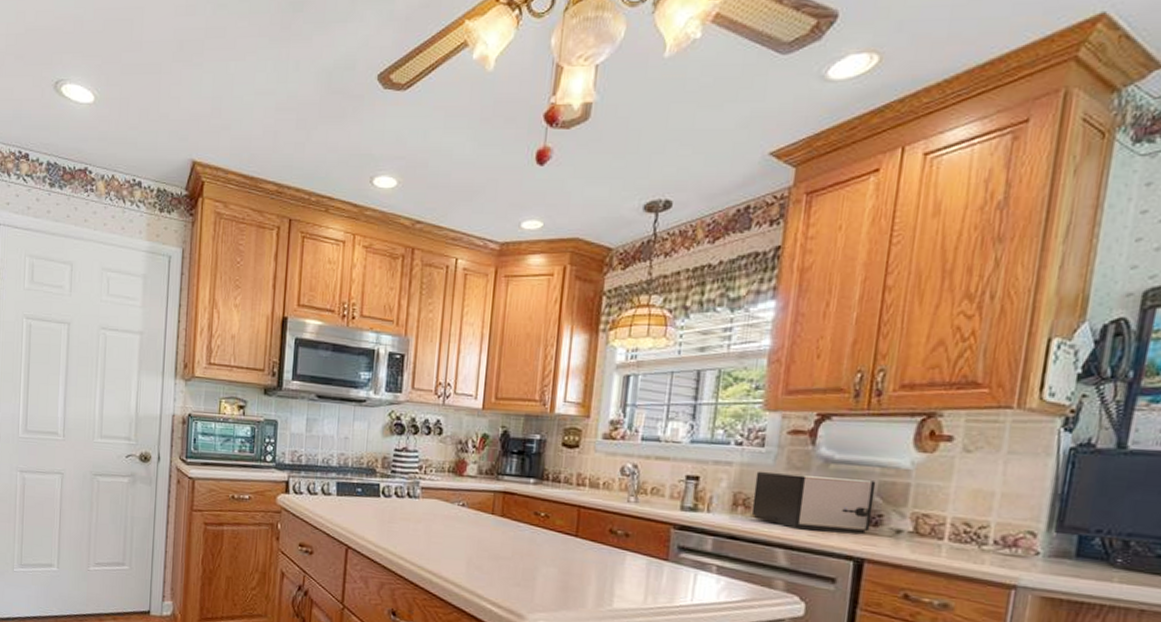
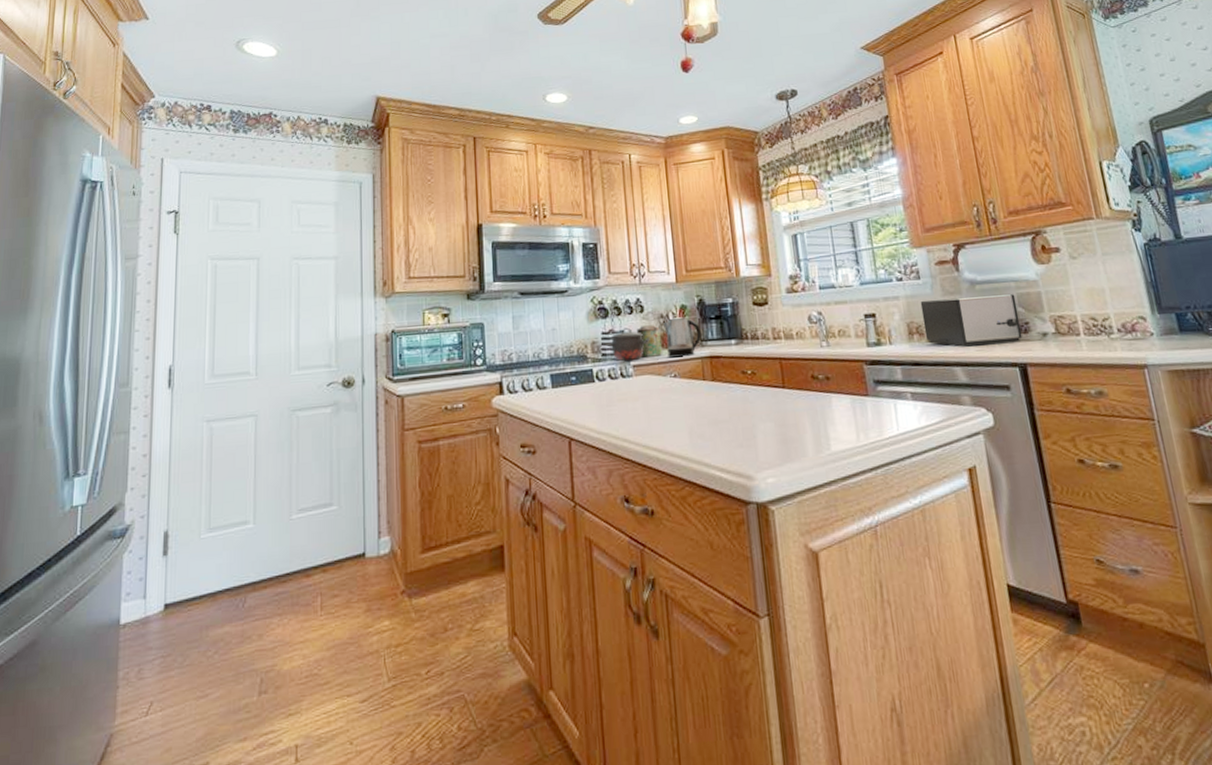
cooking pot: none [395,449,444,483] -> present [604,328,650,362]
canister: none [431,449,456,483] -> present [637,325,662,358]
kettle: none [459,446,500,488] -> present [663,317,702,358]

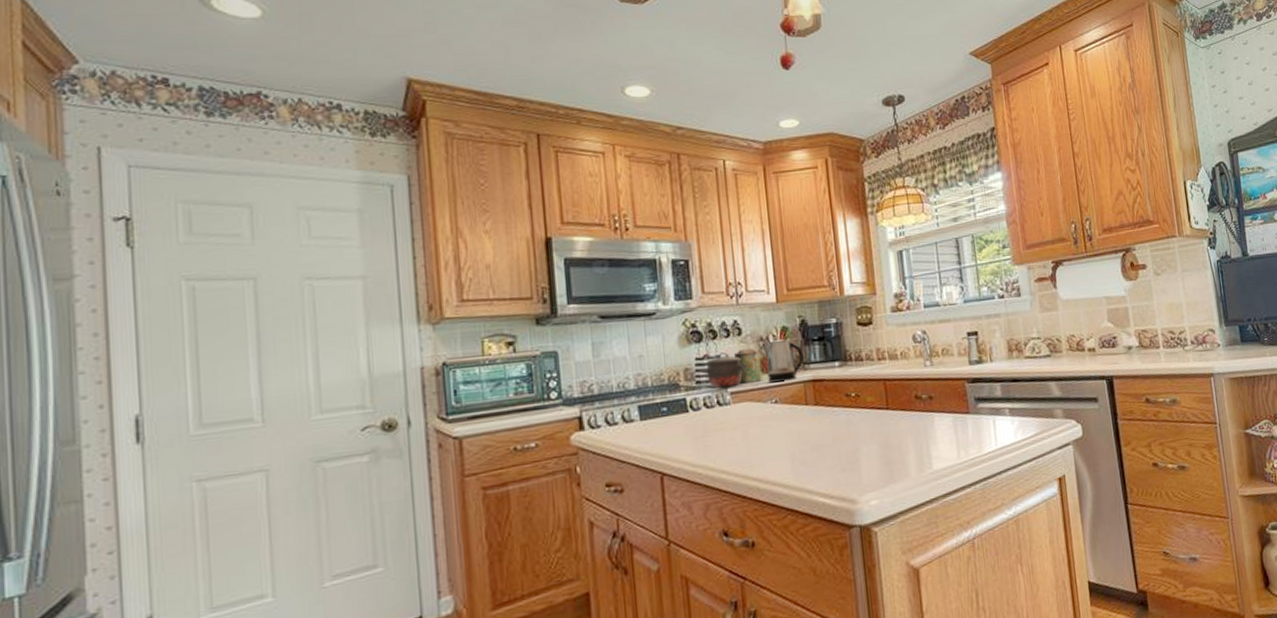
toaster: present [920,294,1023,347] -> none [1020,310,1110,362]

